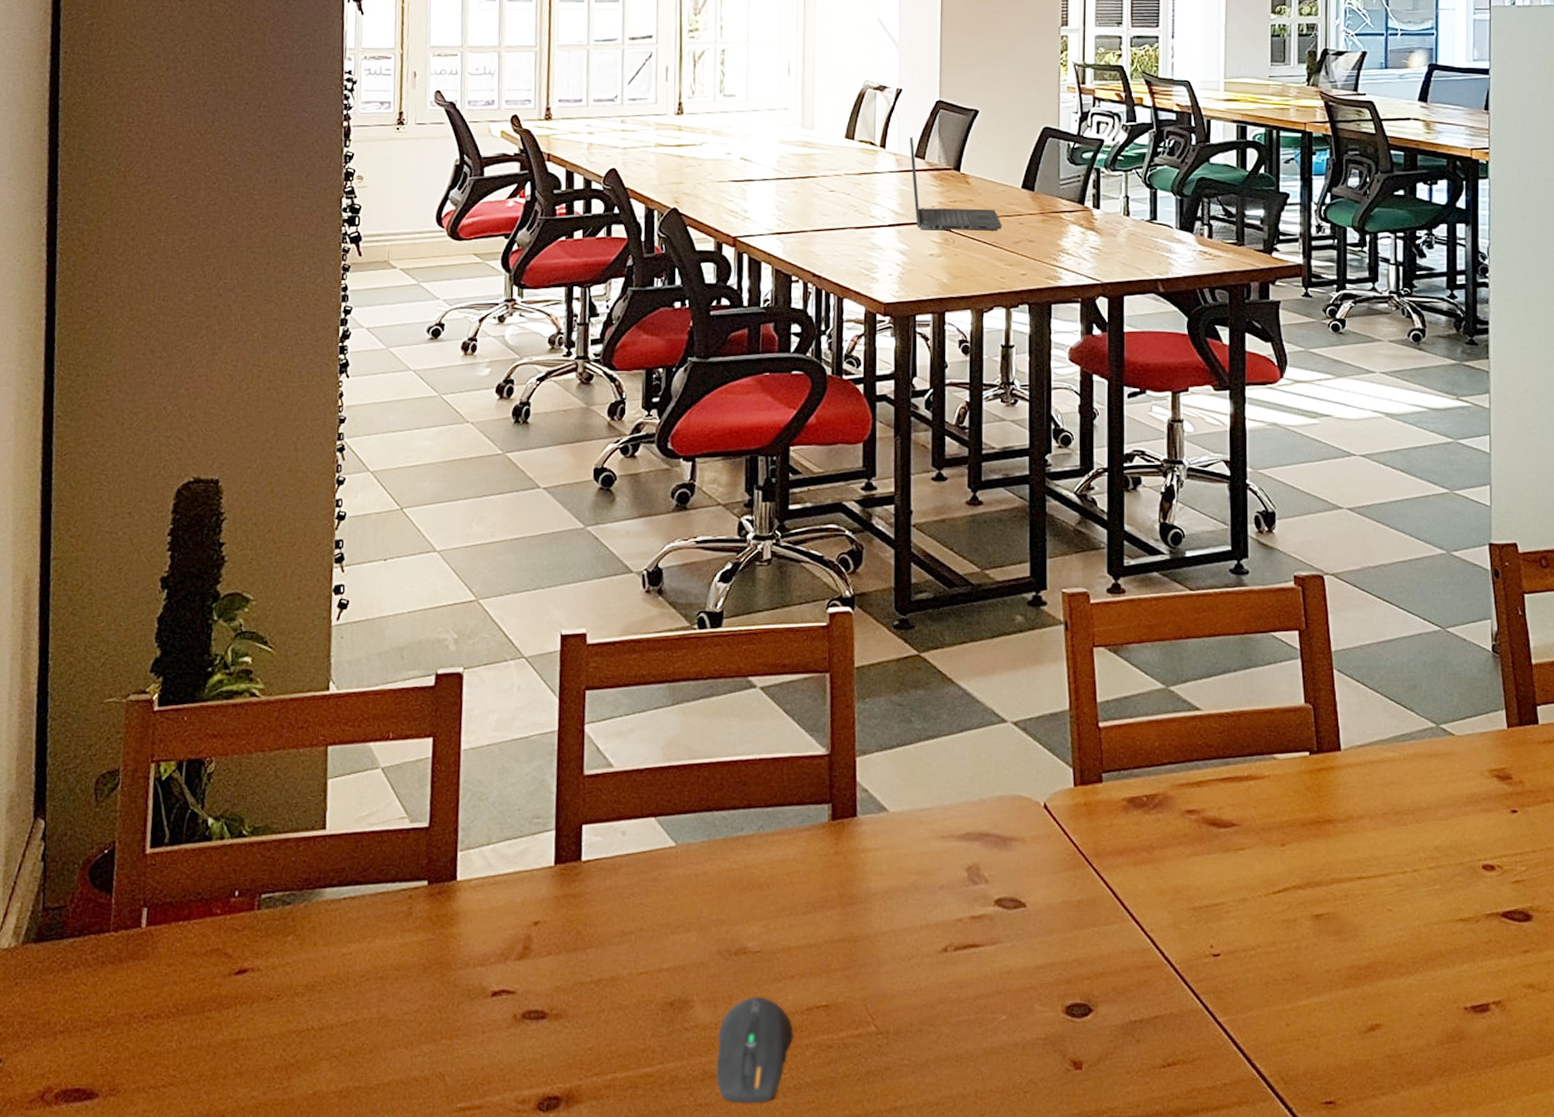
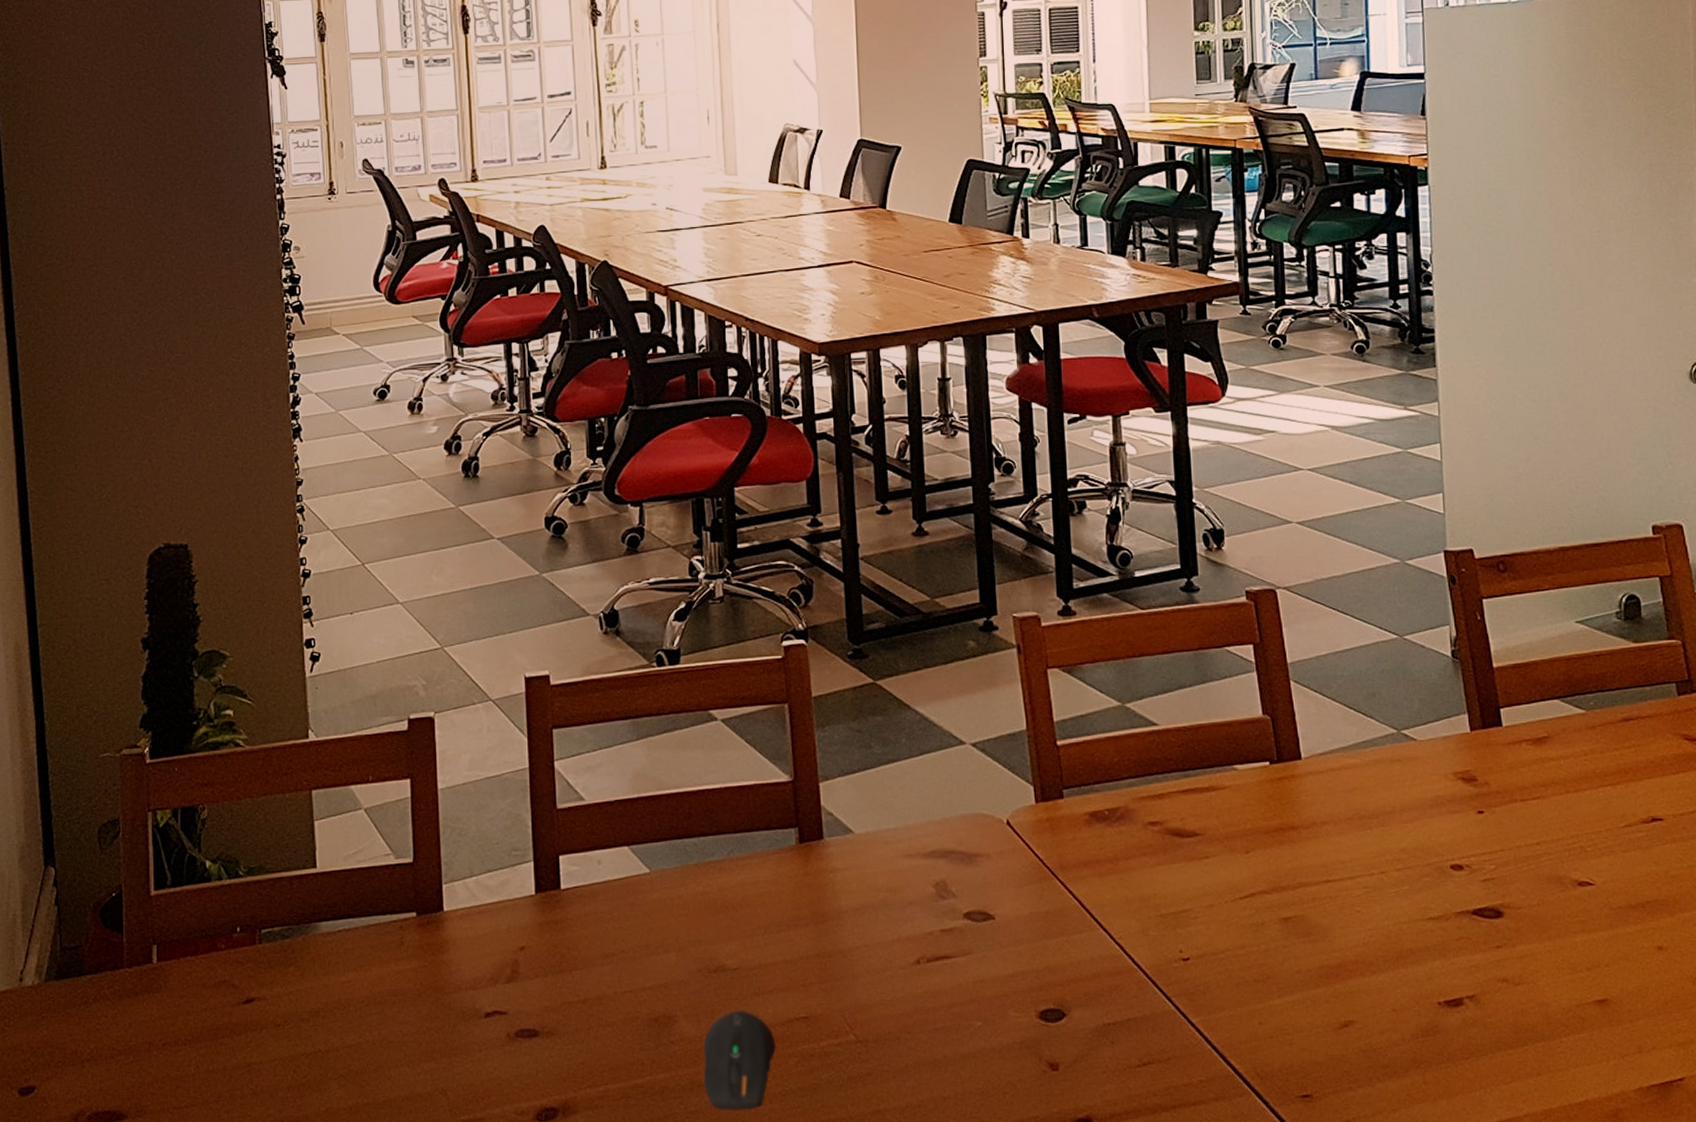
laptop: present [909,136,1001,231] -> none [833,177,931,269]

